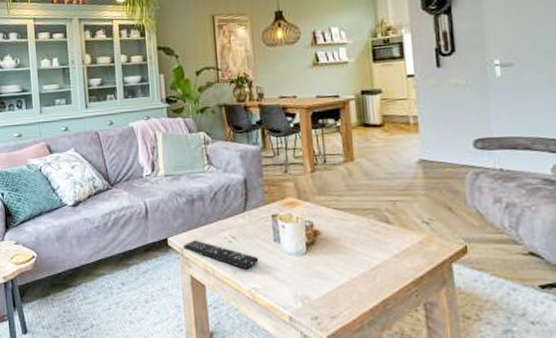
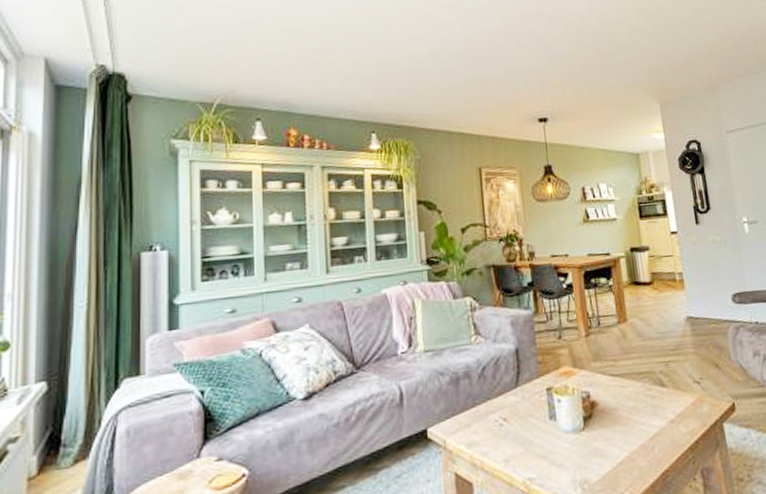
remote control: present [182,240,259,269] -> none [445,427,534,456]

